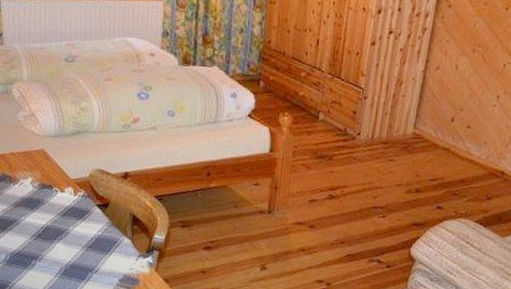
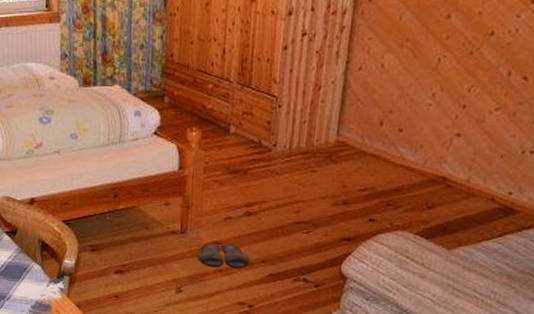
slippers: none [282,223,330,248] -> present [197,243,250,268]

